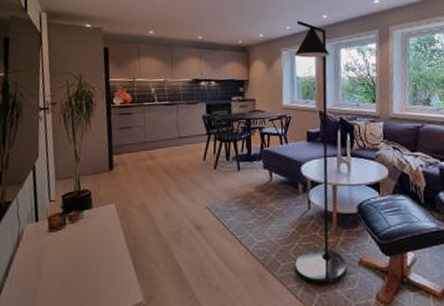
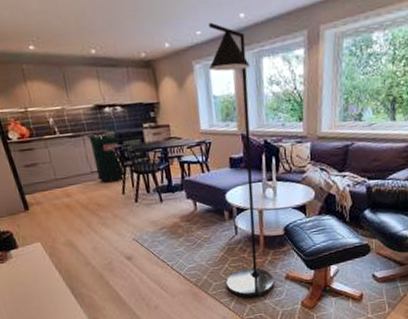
trash can: none [181,103,211,149] -> present [87,132,126,183]

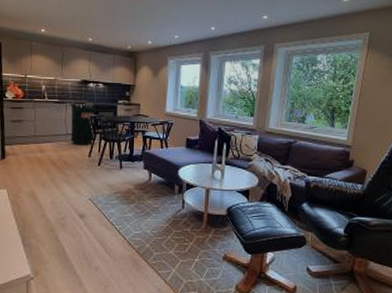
floor lamp: present [207,22,275,298] -> none [166,30,214,274]

